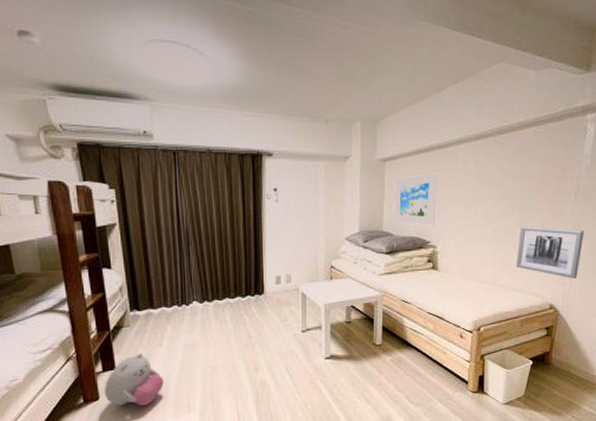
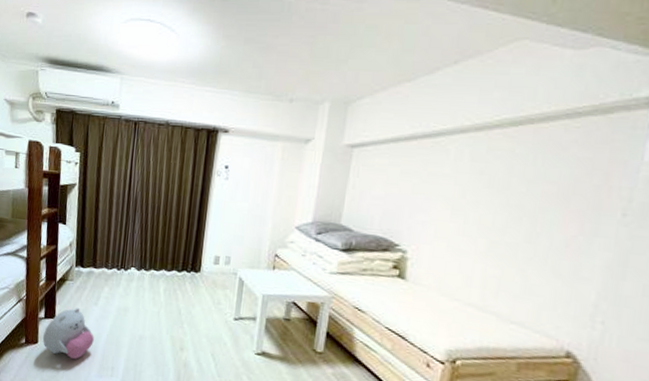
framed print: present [394,173,438,225] -> none [356,165,419,226]
wall art: present [516,226,584,278] -> none [517,242,635,324]

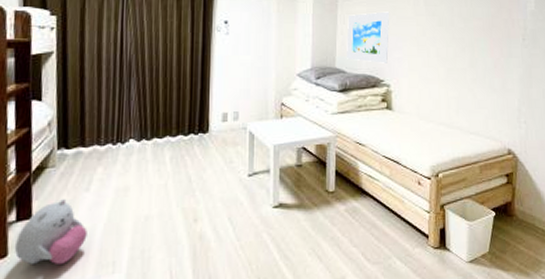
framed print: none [356,165,419,226] -> present [347,11,390,63]

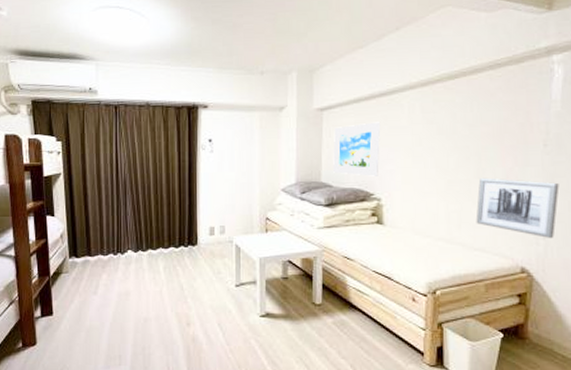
plush toy: present [14,198,87,266] -> none [41,299,97,355]
wall art: none [471,67,536,122] -> present [476,177,559,238]

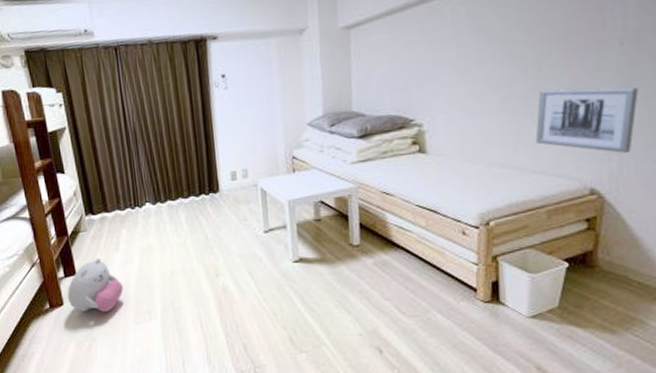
plush toy: none [41,299,97,355] -> present [67,257,123,313]
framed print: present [333,122,381,177] -> none [364,35,420,100]

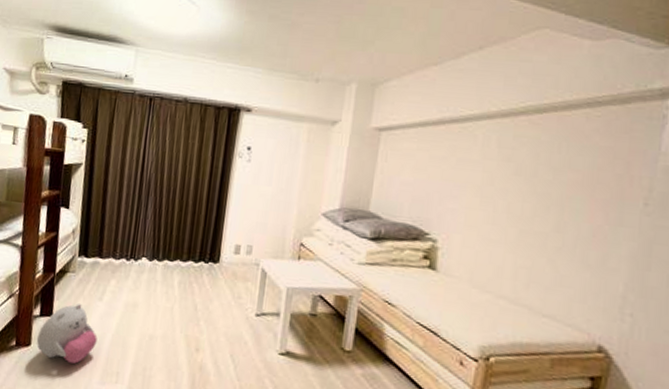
wall art: present [535,87,639,153] -> none [548,232,658,316]

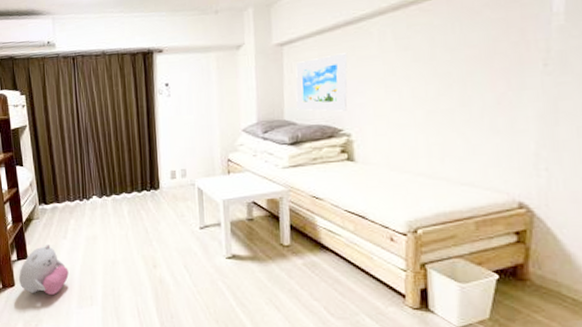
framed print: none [385,151,448,214] -> present [295,53,348,112]

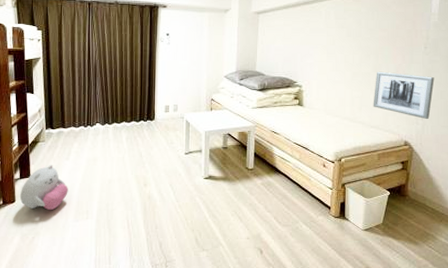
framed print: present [295,53,348,112] -> none [266,24,304,68]
wall art: none [461,105,565,169] -> present [373,71,435,119]

